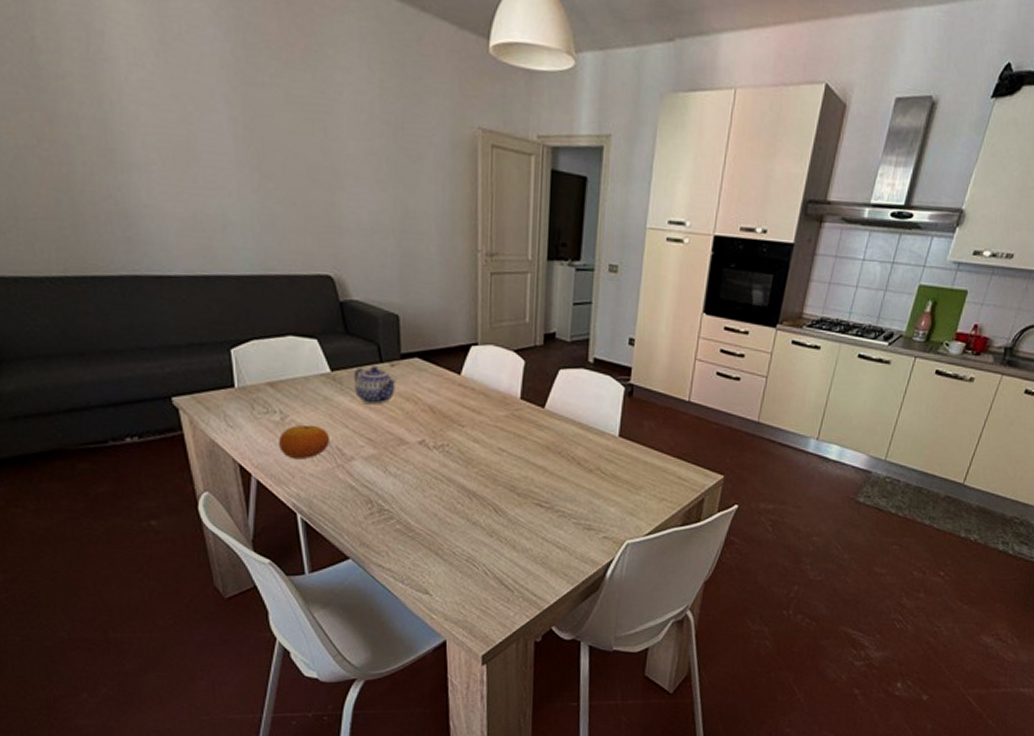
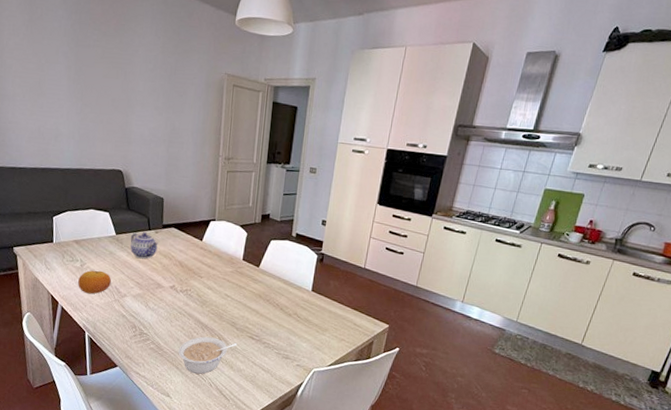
legume: none [437,508,520,560] -> present [178,336,238,374]

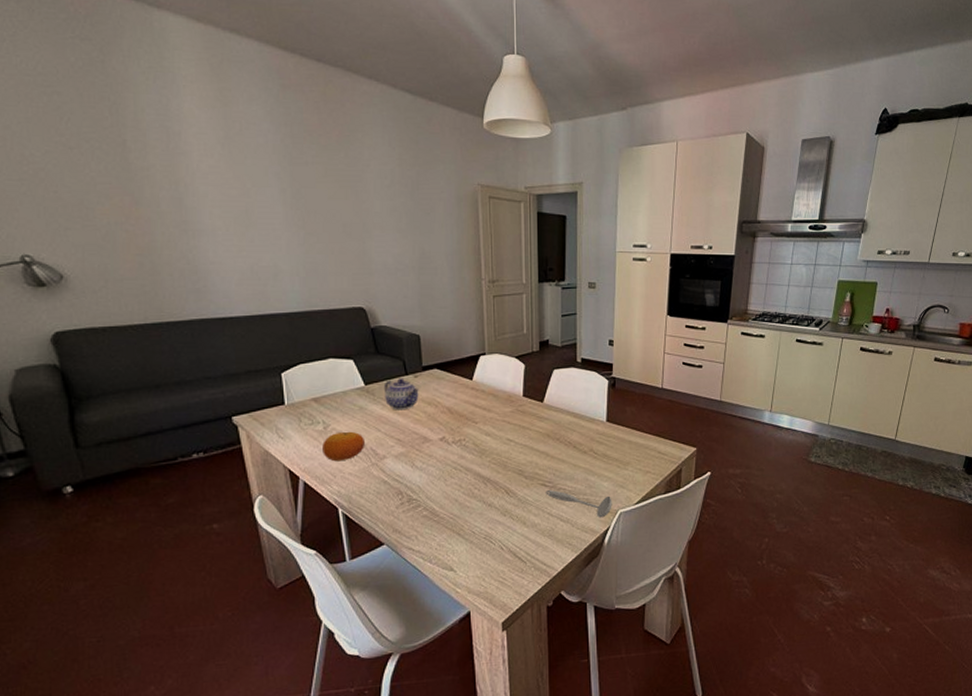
legume: present [178,336,238,374] -> none [458,491,528,538]
spoon: none [252,342,309,373] -> present [546,489,612,518]

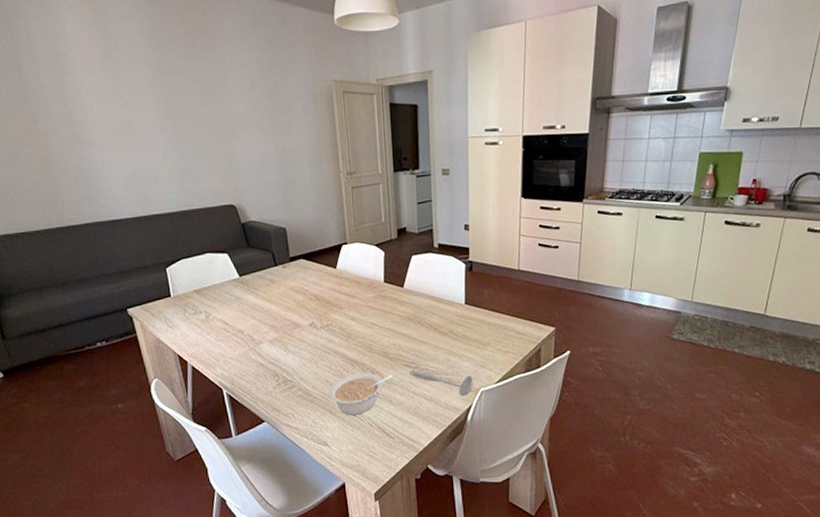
fruit: present [322,431,364,462] -> none [206,319,242,347]
teapot: present [383,378,419,411] -> none [256,269,288,299]
legume: none [458,491,528,538] -> present [329,372,393,415]

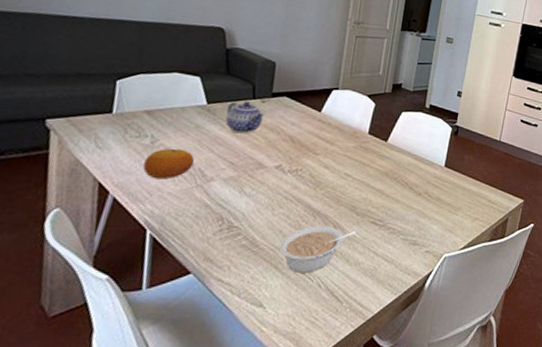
fruit: none [206,319,242,347] -> present [143,148,194,180]
teapot: none [256,269,288,299] -> present [225,101,264,134]
spoon: present [409,370,474,396] -> none [374,228,439,261]

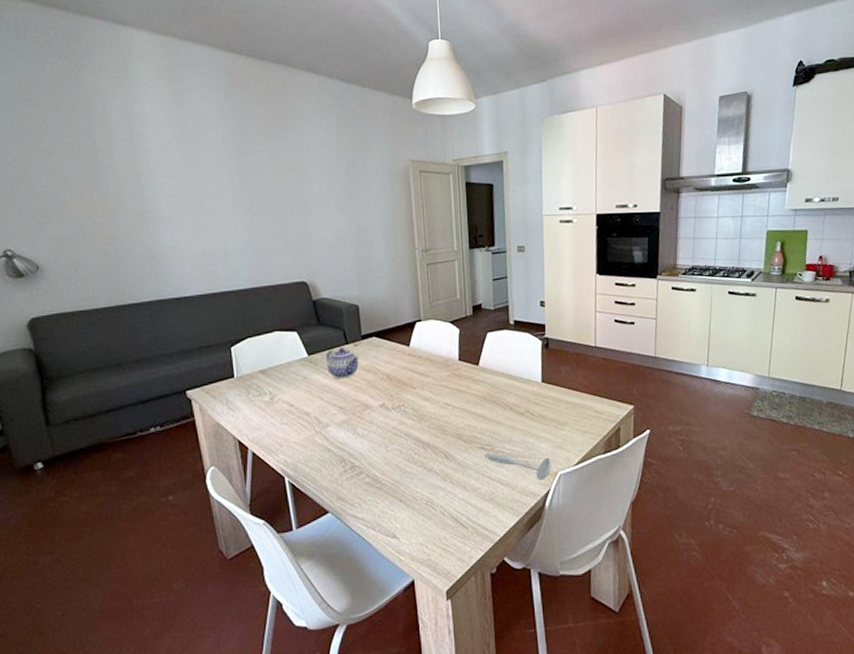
fruit: present [143,148,194,180] -> none [269,401,309,431]
legume: present [279,225,357,273] -> none [399,456,468,504]
spoon: none [374,228,439,261] -> present [484,452,552,481]

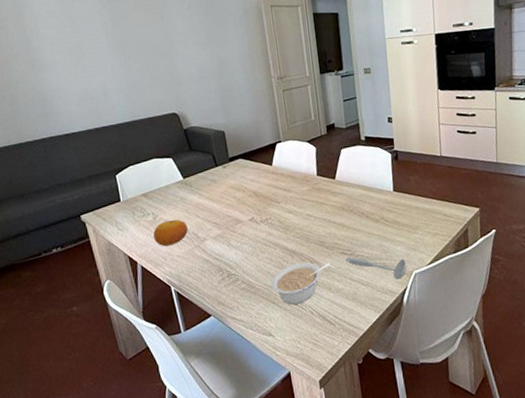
fruit: none [269,401,309,431] -> present [153,219,188,247]
teapot: present [325,347,359,379] -> none [198,169,229,198]
legume: none [399,456,468,504] -> present [271,262,331,305]

